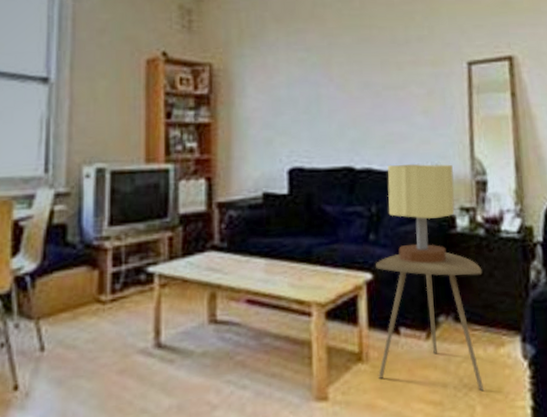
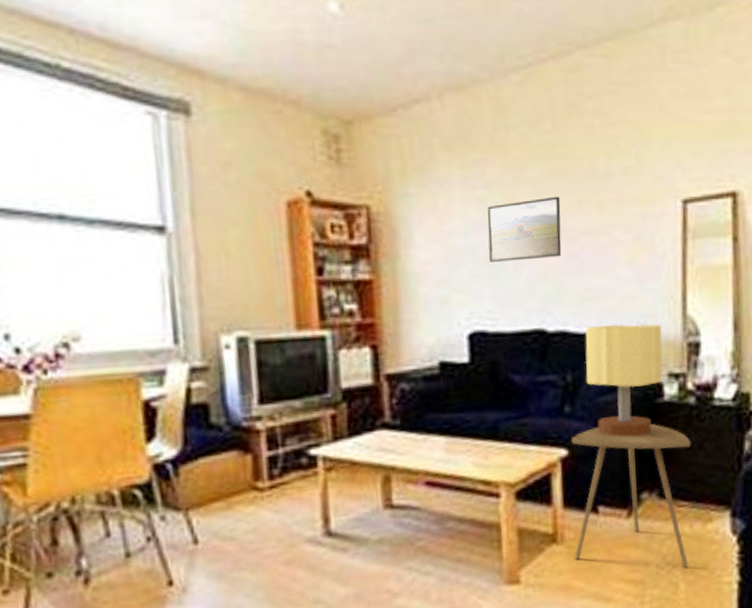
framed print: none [306,58,368,110] -> present [487,196,562,262]

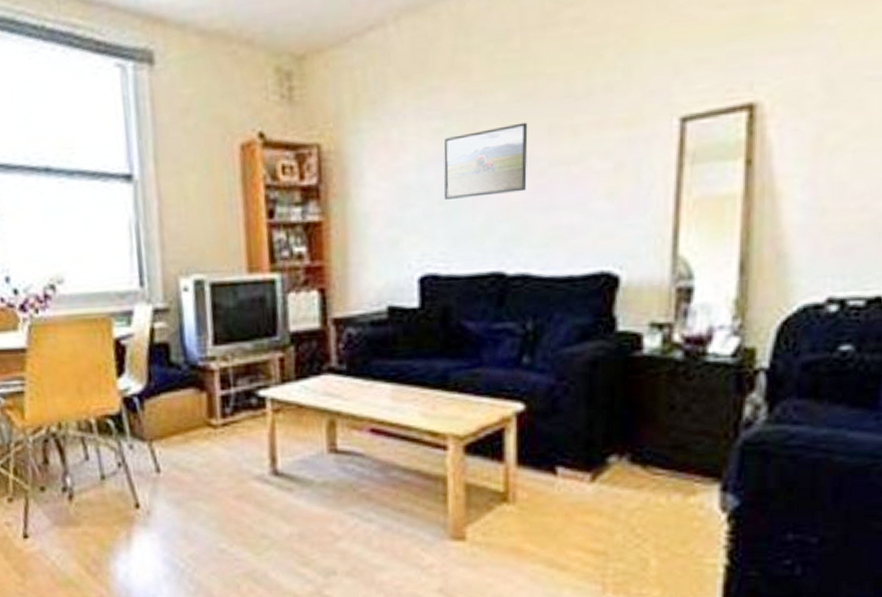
side table: present [572,424,691,568] -> none [527,380,674,543]
table lamp: present [584,323,663,437] -> none [548,265,646,394]

